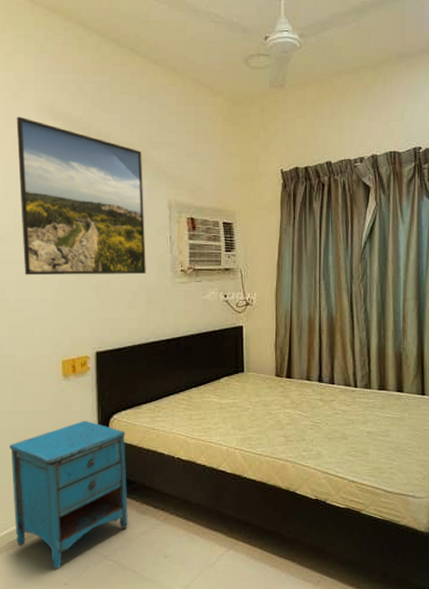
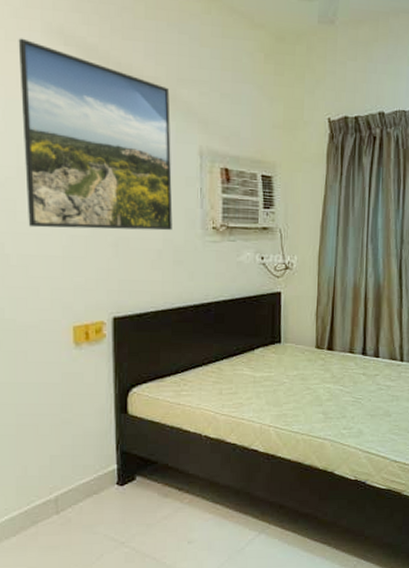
nightstand: present [9,421,128,569] -> none [10,395,148,558]

